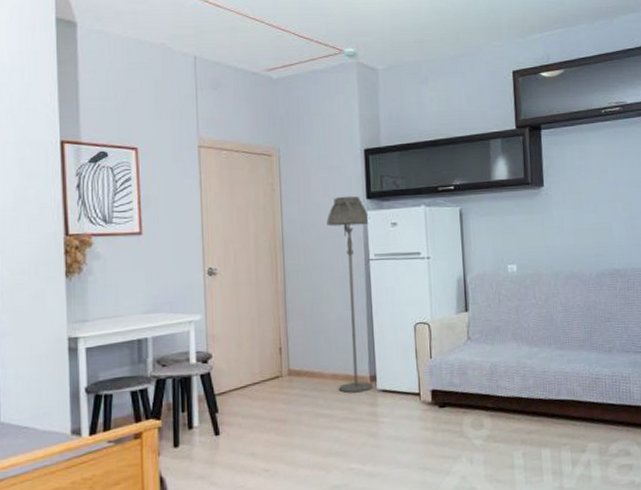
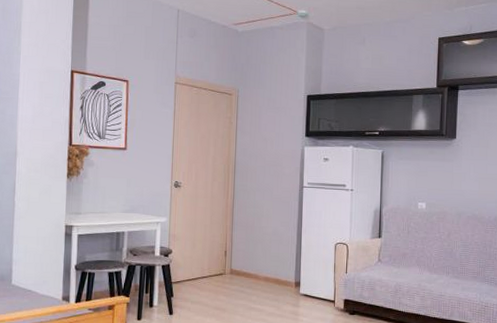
floor lamp: present [327,196,374,393] -> none [270,132,307,294]

